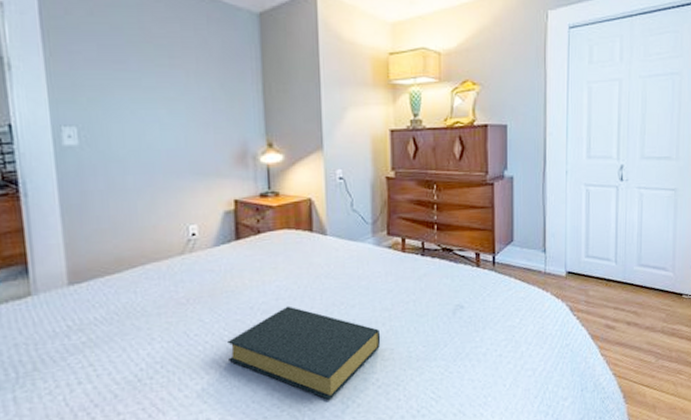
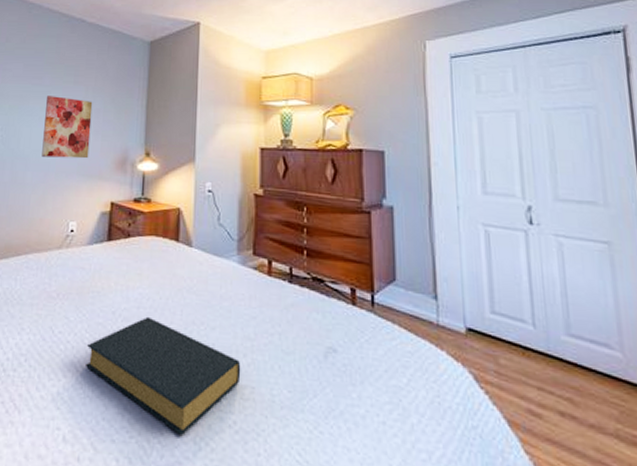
wall art: none [135,84,201,157] -> present [41,96,93,159]

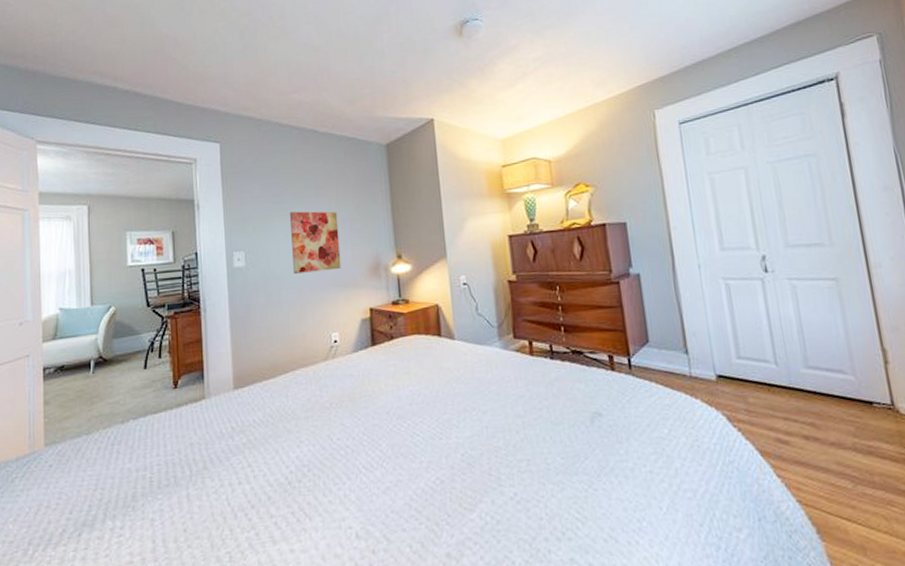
hardback book: present [86,316,241,437] -> none [367,411,516,515]

